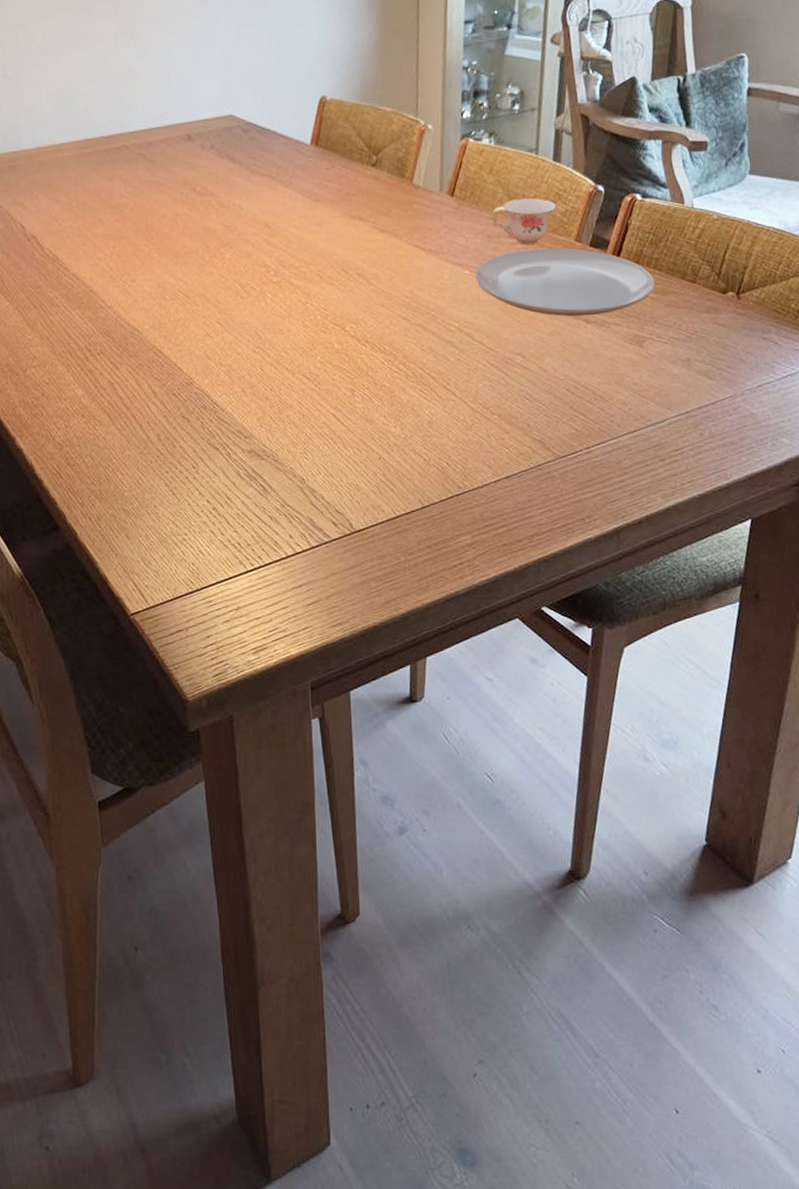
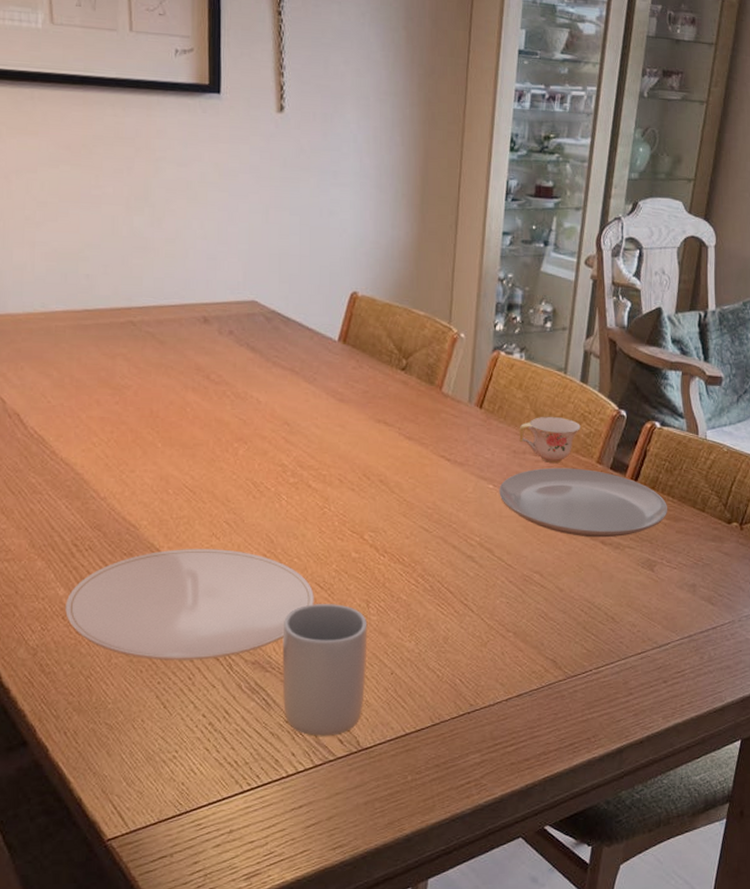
plate: none [84,347,302,452] -> present [65,549,314,661]
mug: none [274,393,355,519] -> present [282,604,368,736]

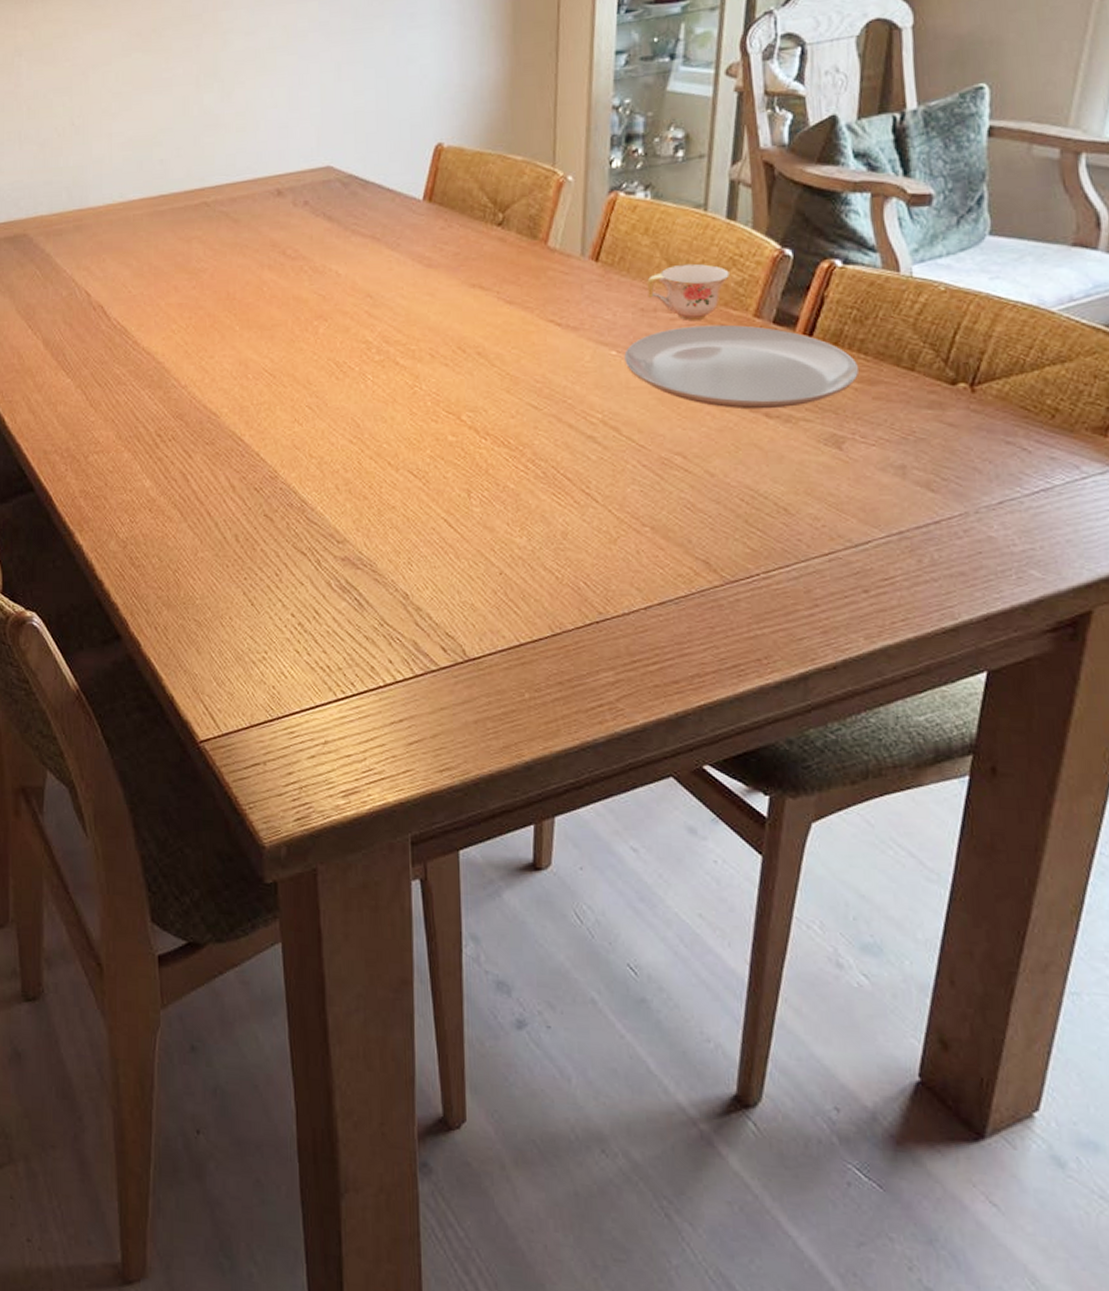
plate: present [65,549,314,661] -> none [152,436,407,555]
mug: present [282,604,368,736] -> none [373,494,471,643]

